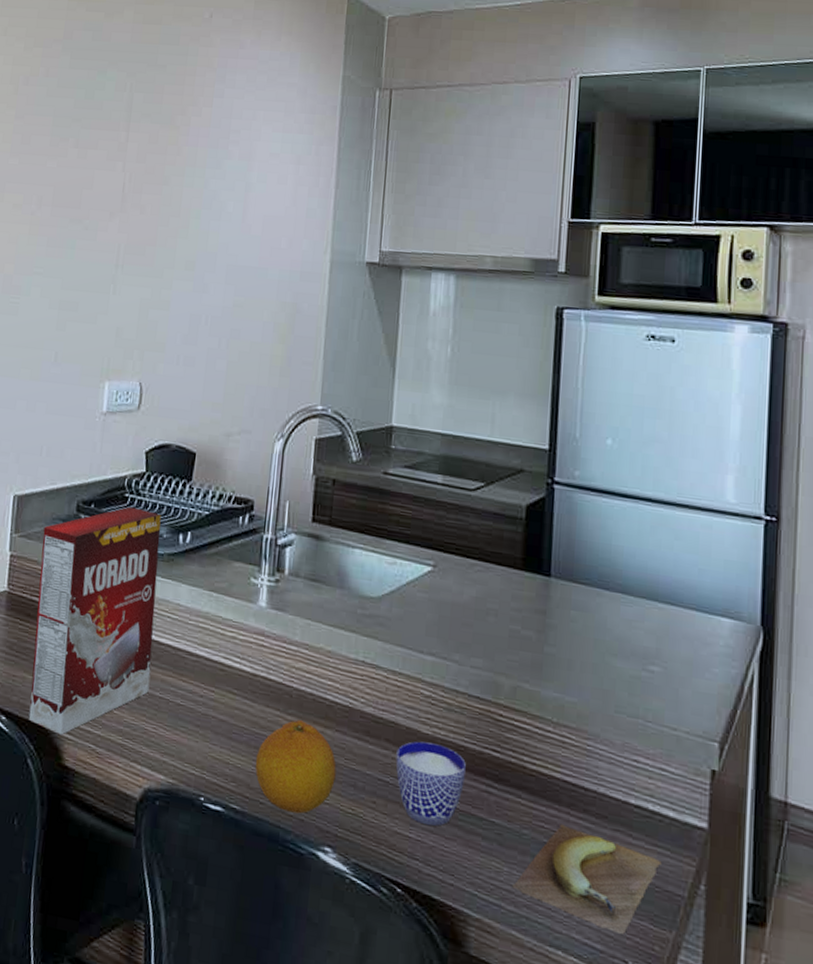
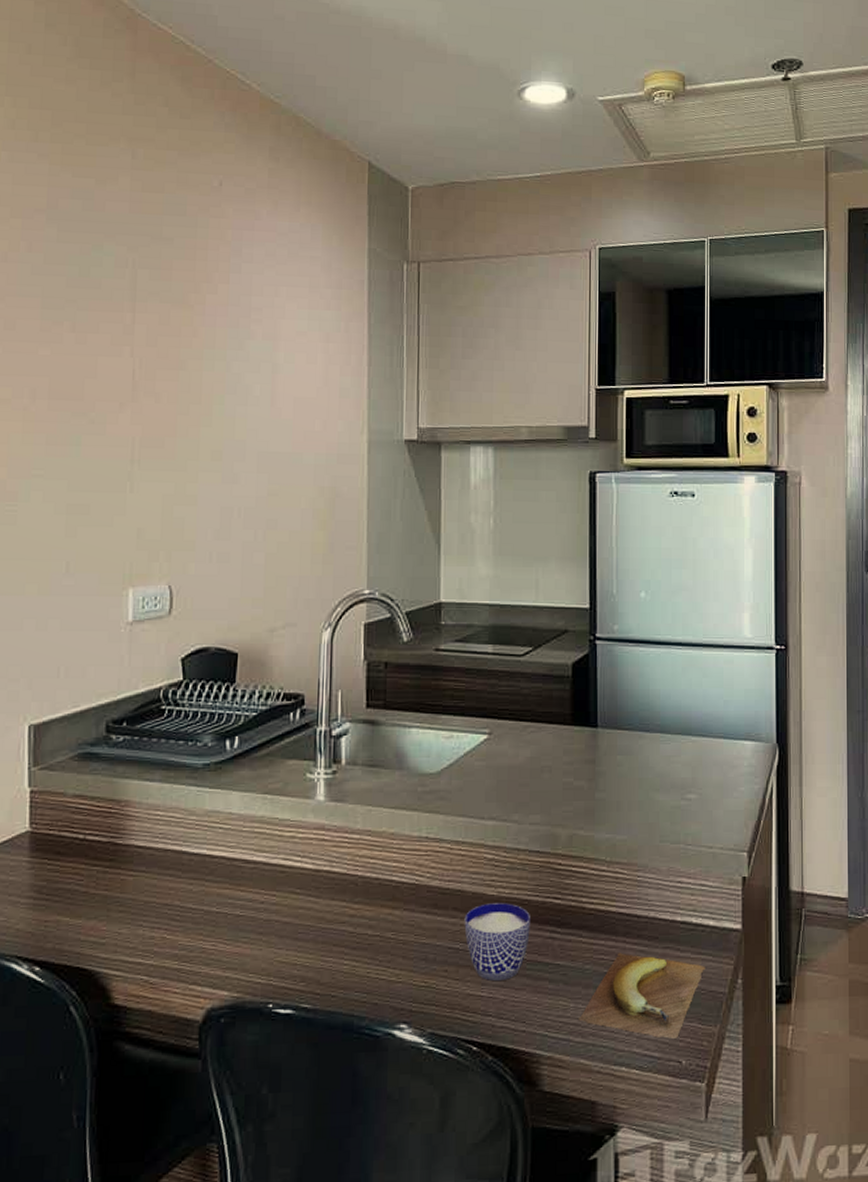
cereal box: present [29,506,161,735] -> none [67,719,205,973]
fruit: present [255,720,337,814] -> none [324,907,407,999]

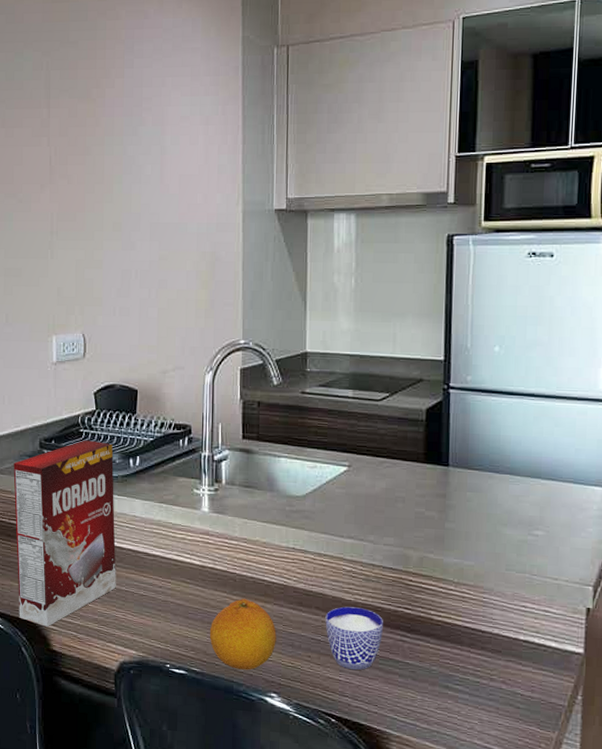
cereal box: none [67,719,205,973] -> present [13,440,116,627]
fruit: none [324,907,407,999] -> present [209,599,277,670]
banana: present [579,953,705,1039] -> none [425,660,546,737]

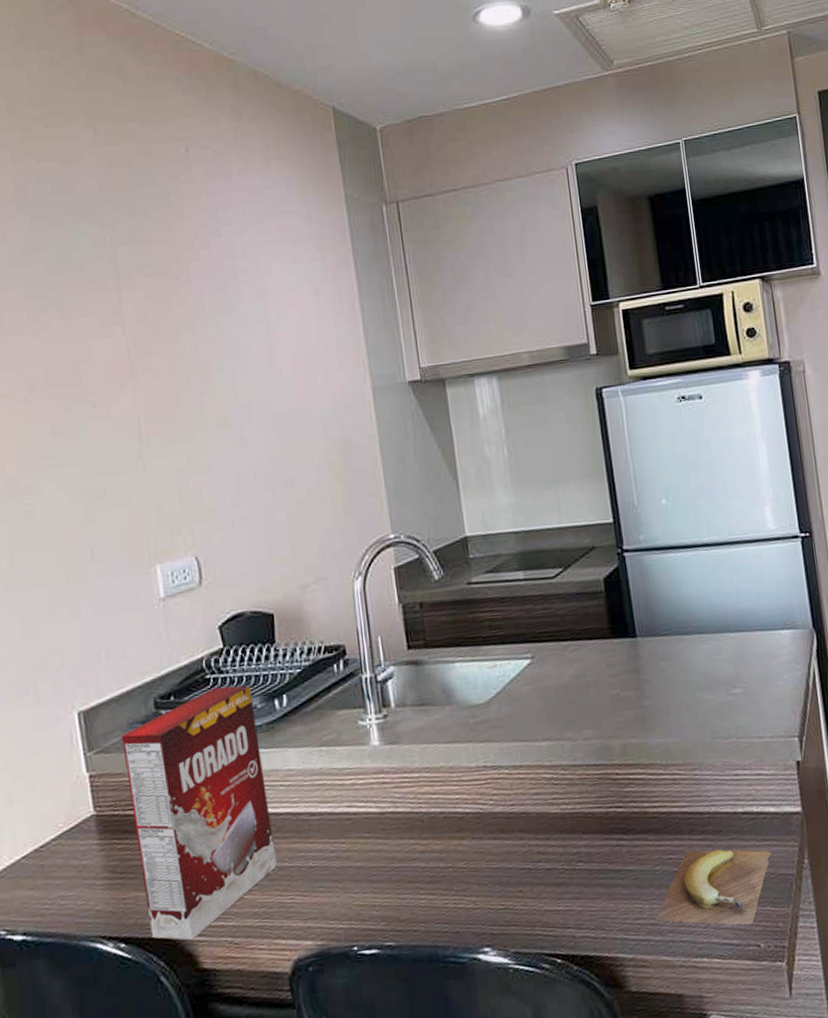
fruit: present [209,599,277,670] -> none [400,840,481,930]
cup: present [325,606,383,671] -> none [532,818,598,895]
banana: none [425,660,546,737] -> present [655,849,772,926]

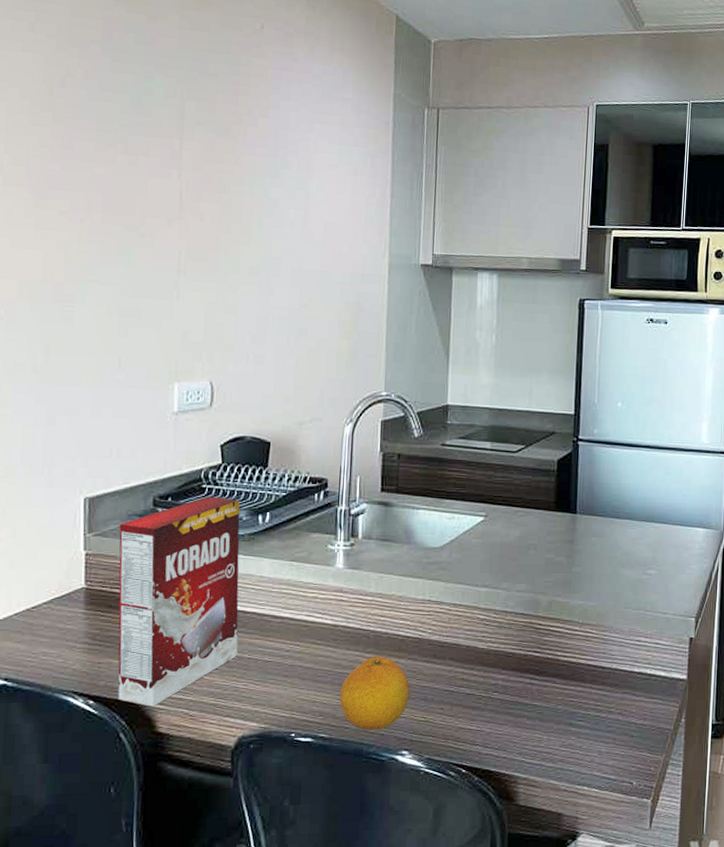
fruit: none [400,840,481,930] -> present [339,656,410,730]
banana: present [655,849,772,926] -> none [550,696,656,765]

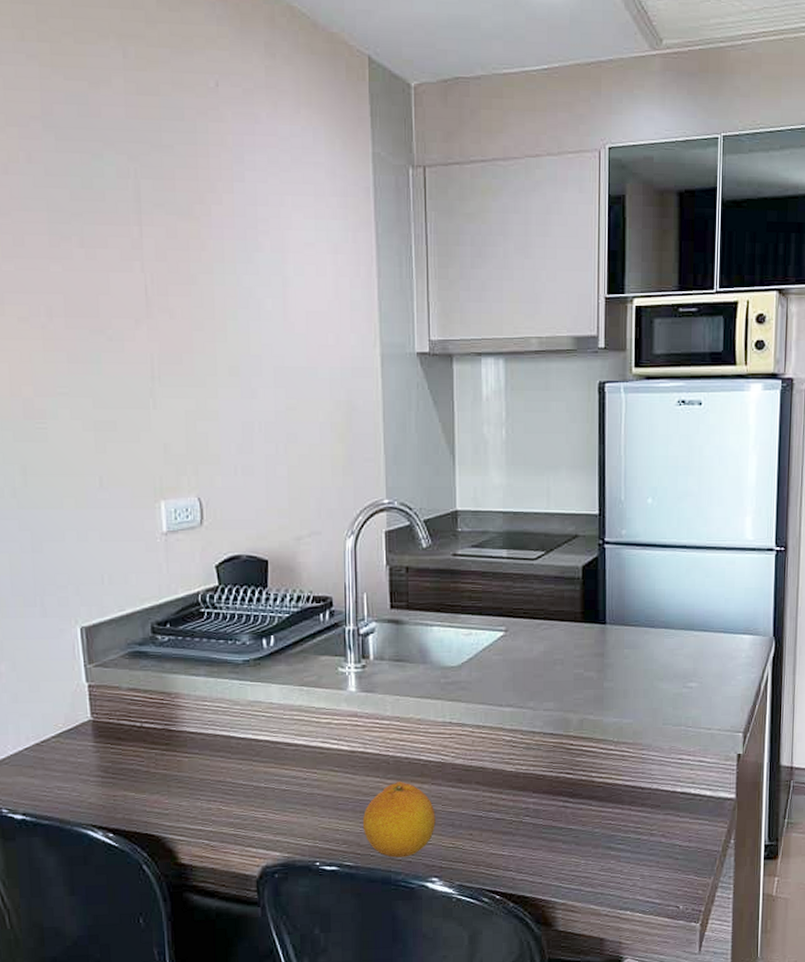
cereal box: present [118,496,240,707] -> none [120,621,253,838]

